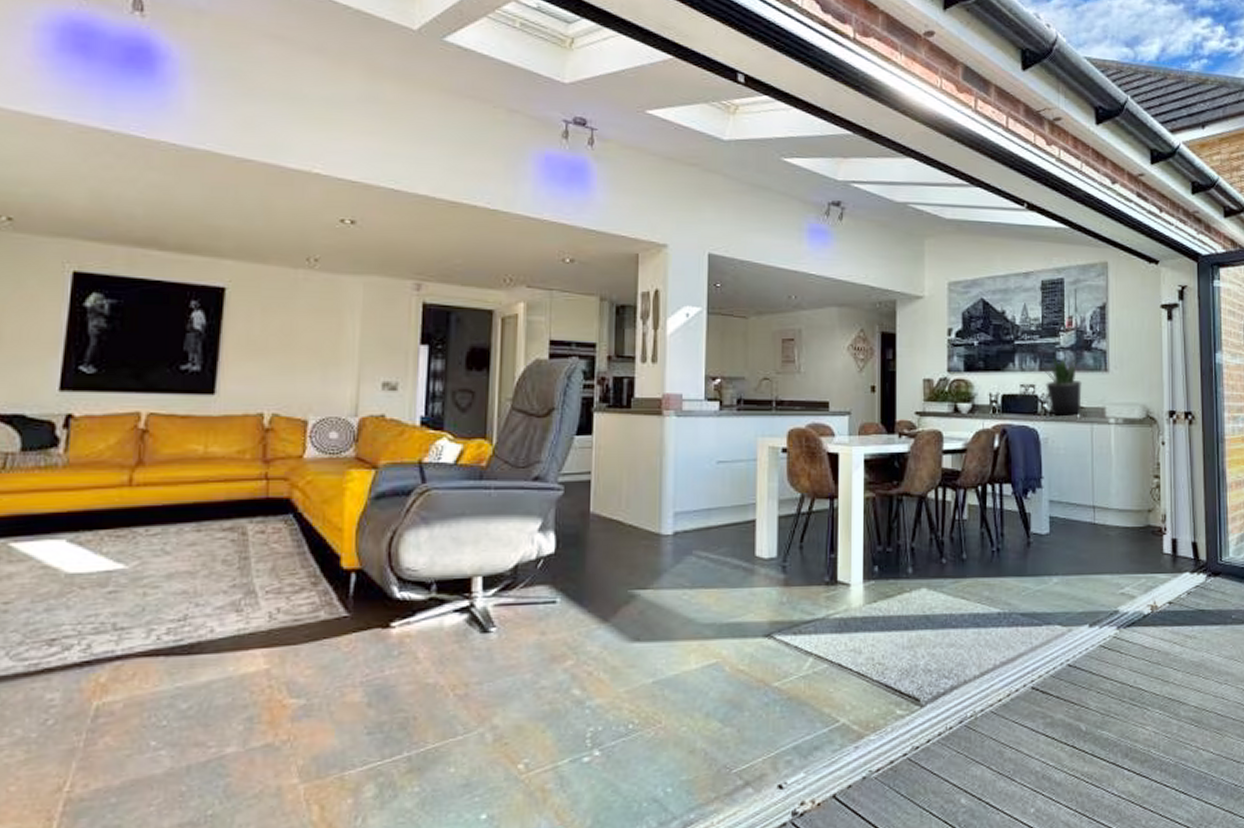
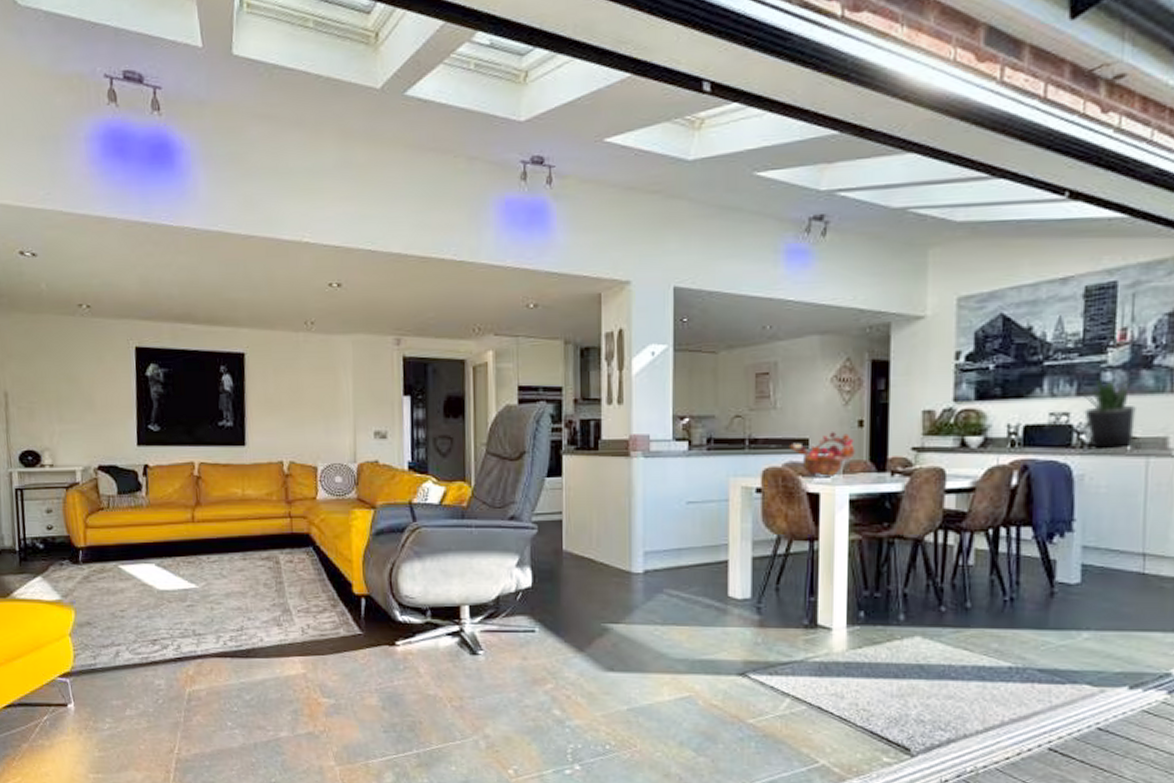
flower arrangement: none [811,396,869,439] -> present [788,432,855,478]

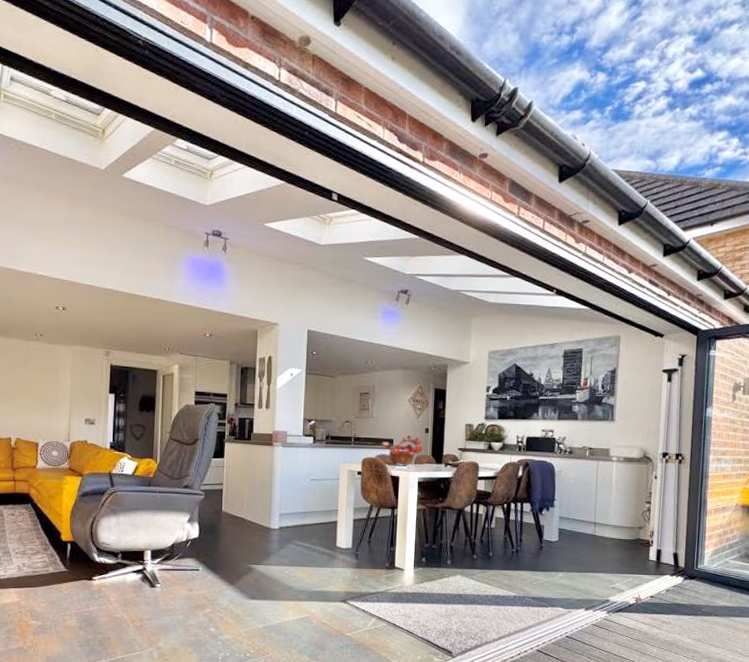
planter: present [1083,377,1136,450] -> none [562,408,592,455]

